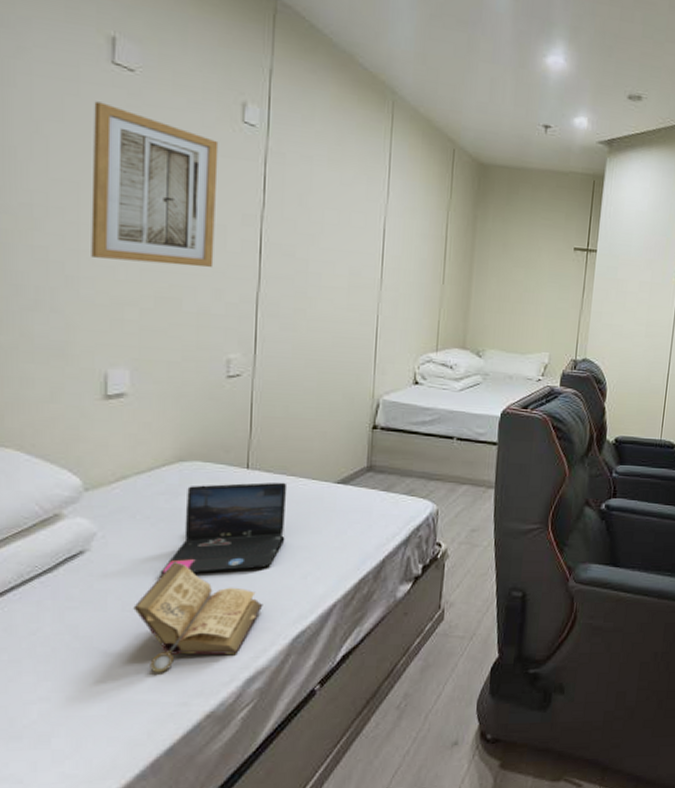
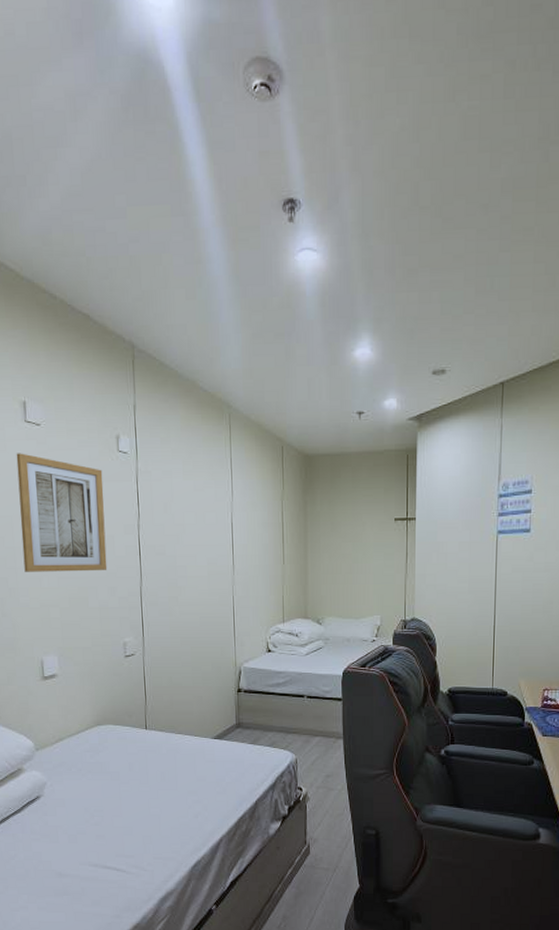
book: present [133,561,263,673] -> none [76,803,167,891]
laptop: present [160,482,288,575] -> none [91,739,179,815]

